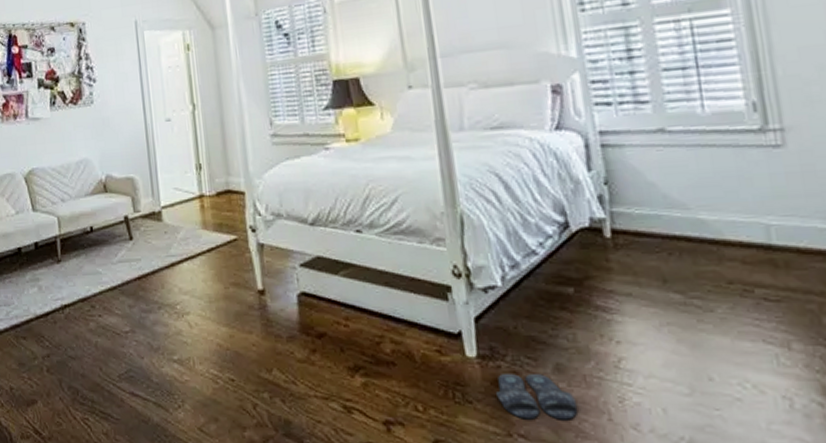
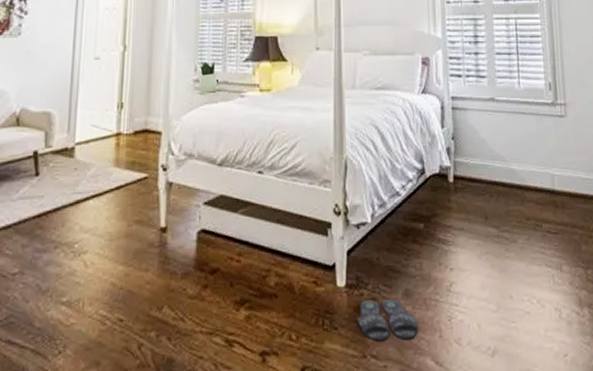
planter: none [274,112,300,150] -> present [198,61,219,94]

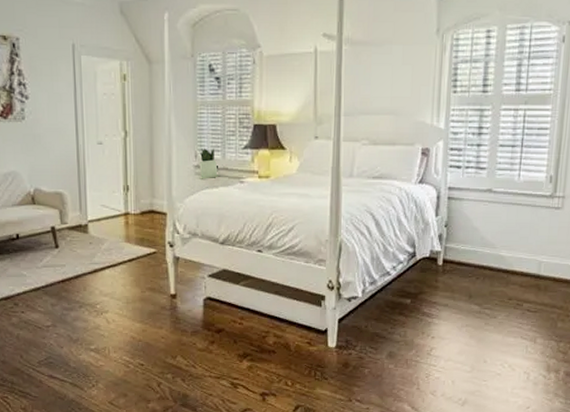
slippers: present [358,299,418,341] -> none [345,358,399,390]

